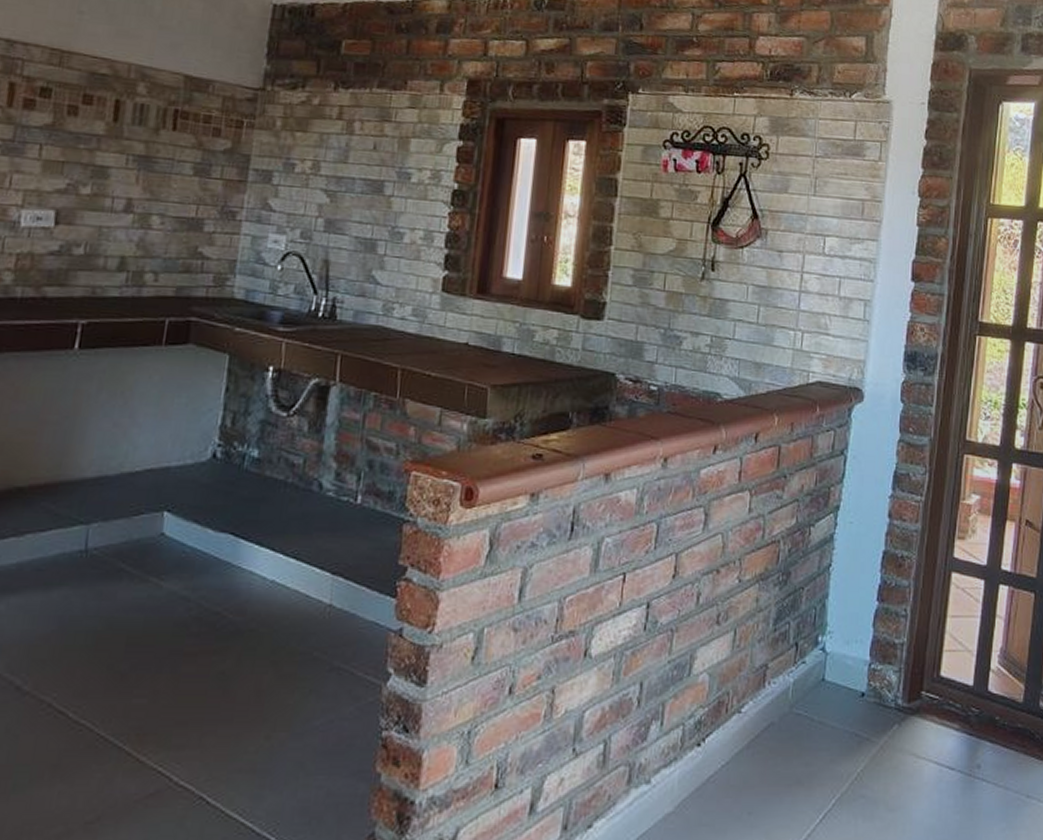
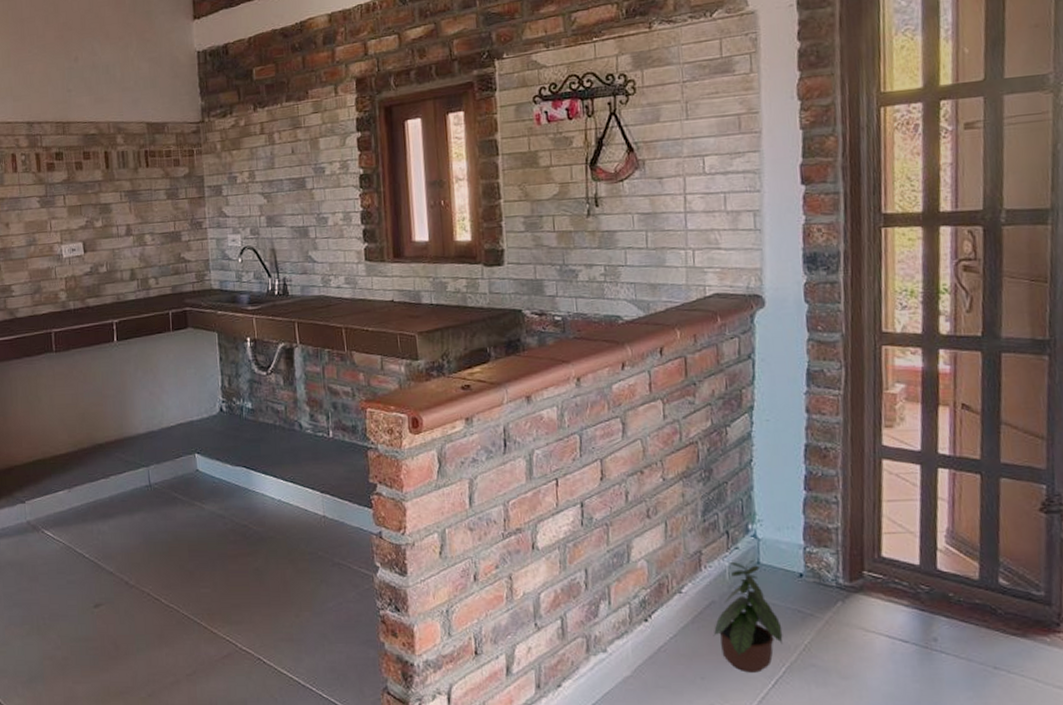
potted plant: none [767,677,838,806] -> present [713,560,783,673]

